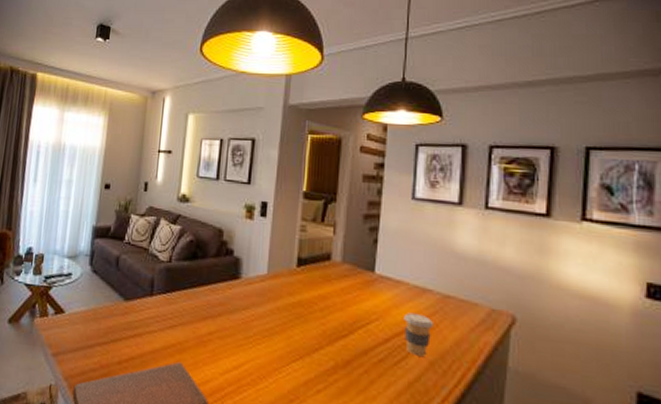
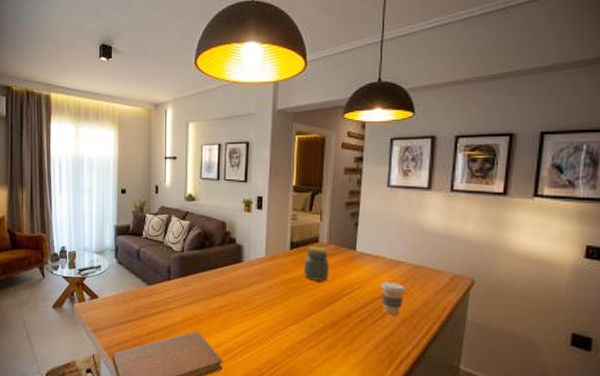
jar: none [311,263,343,308] -> present [303,245,329,281]

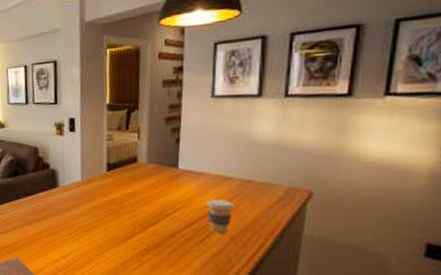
jar: present [303,245,329,281] -> none [122,165,149,202]

